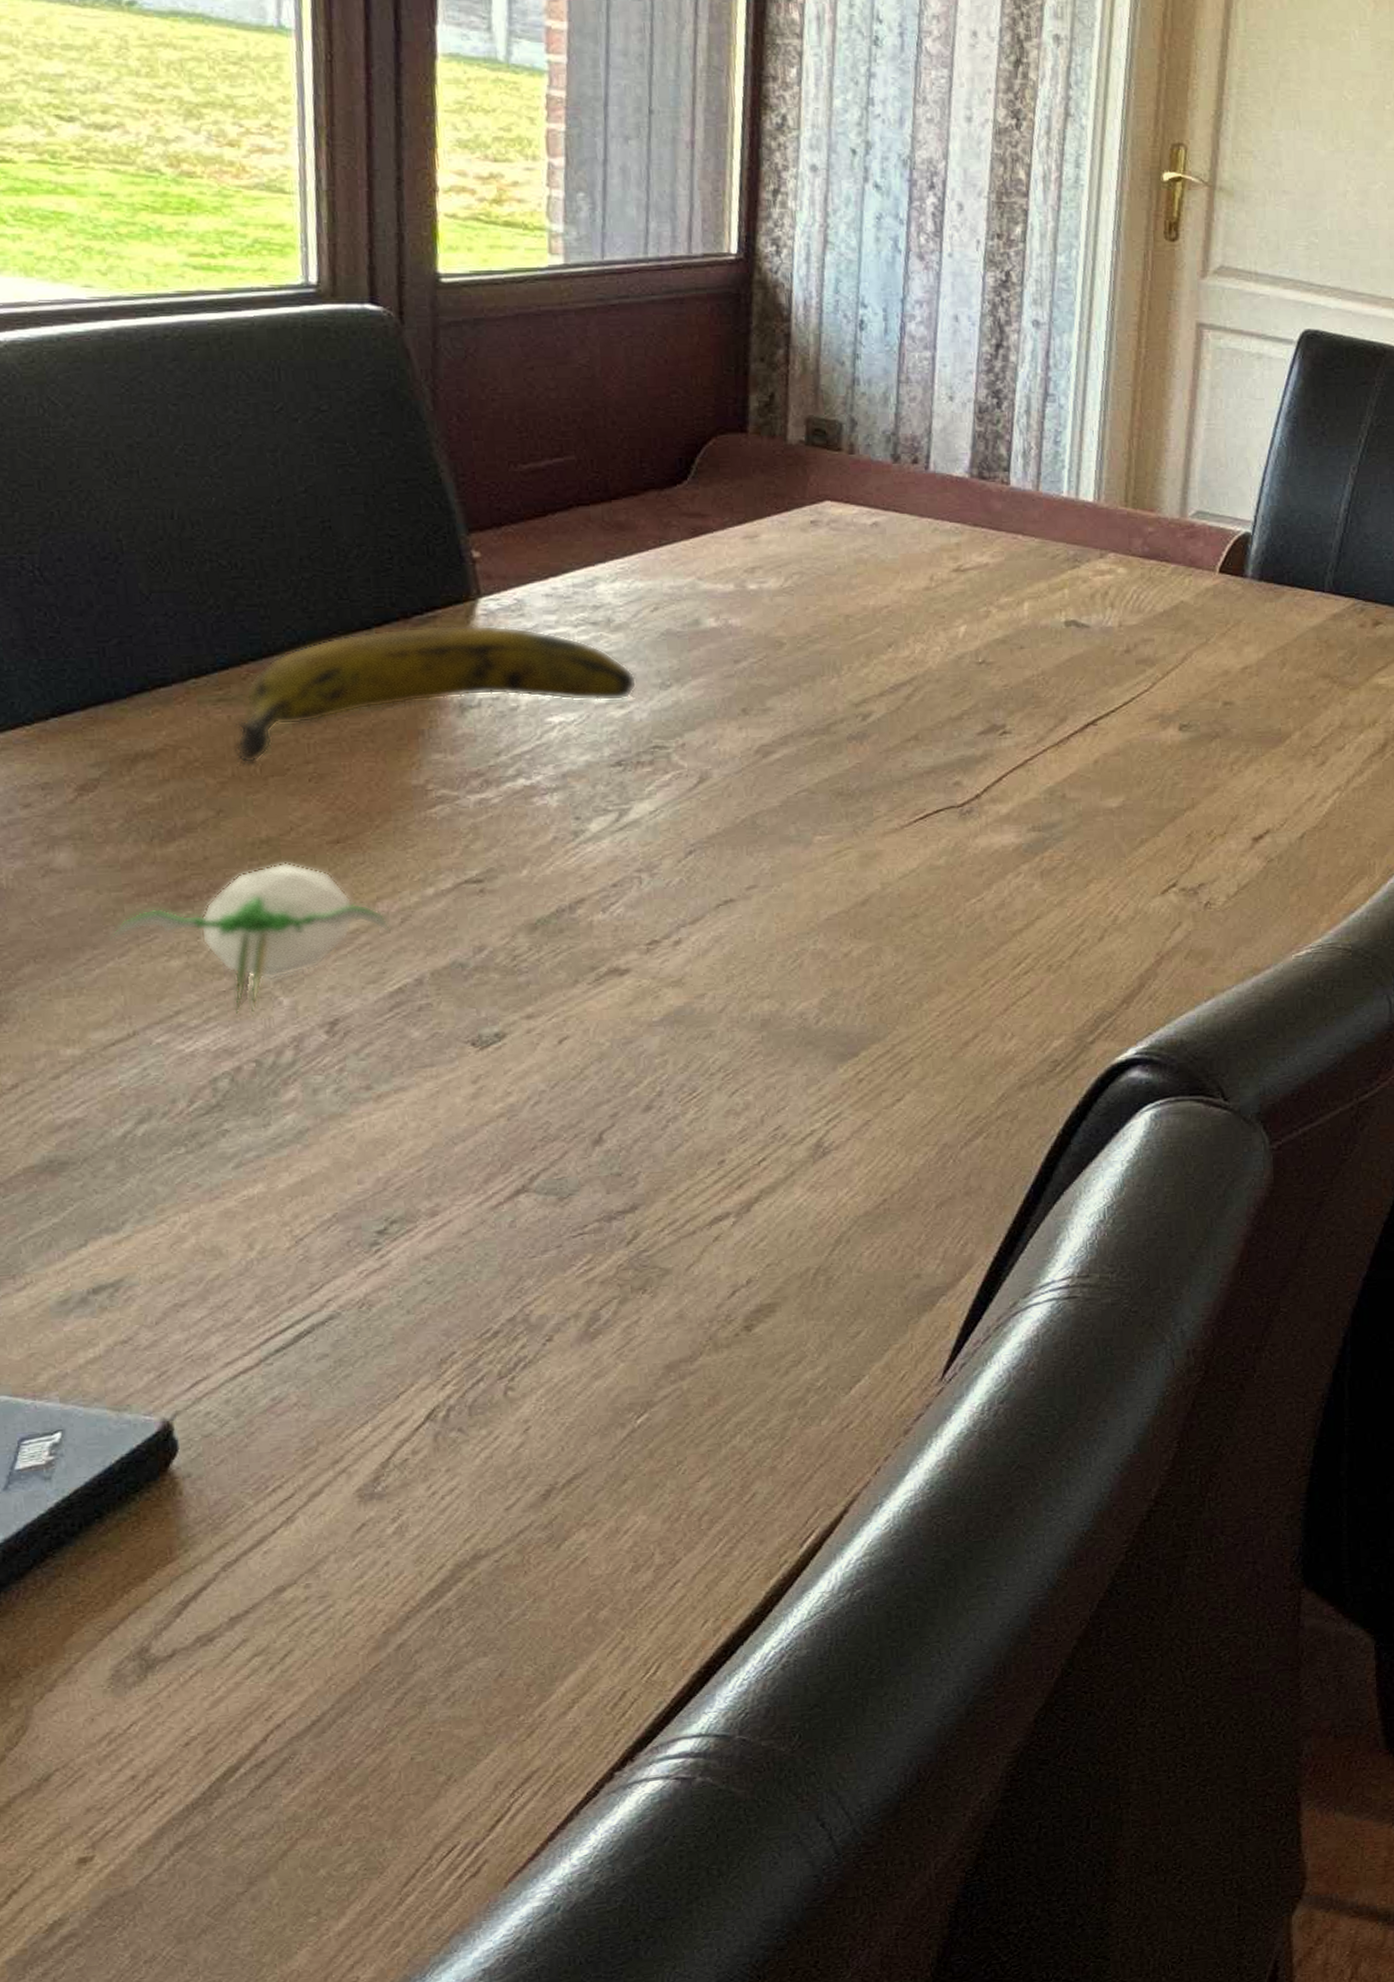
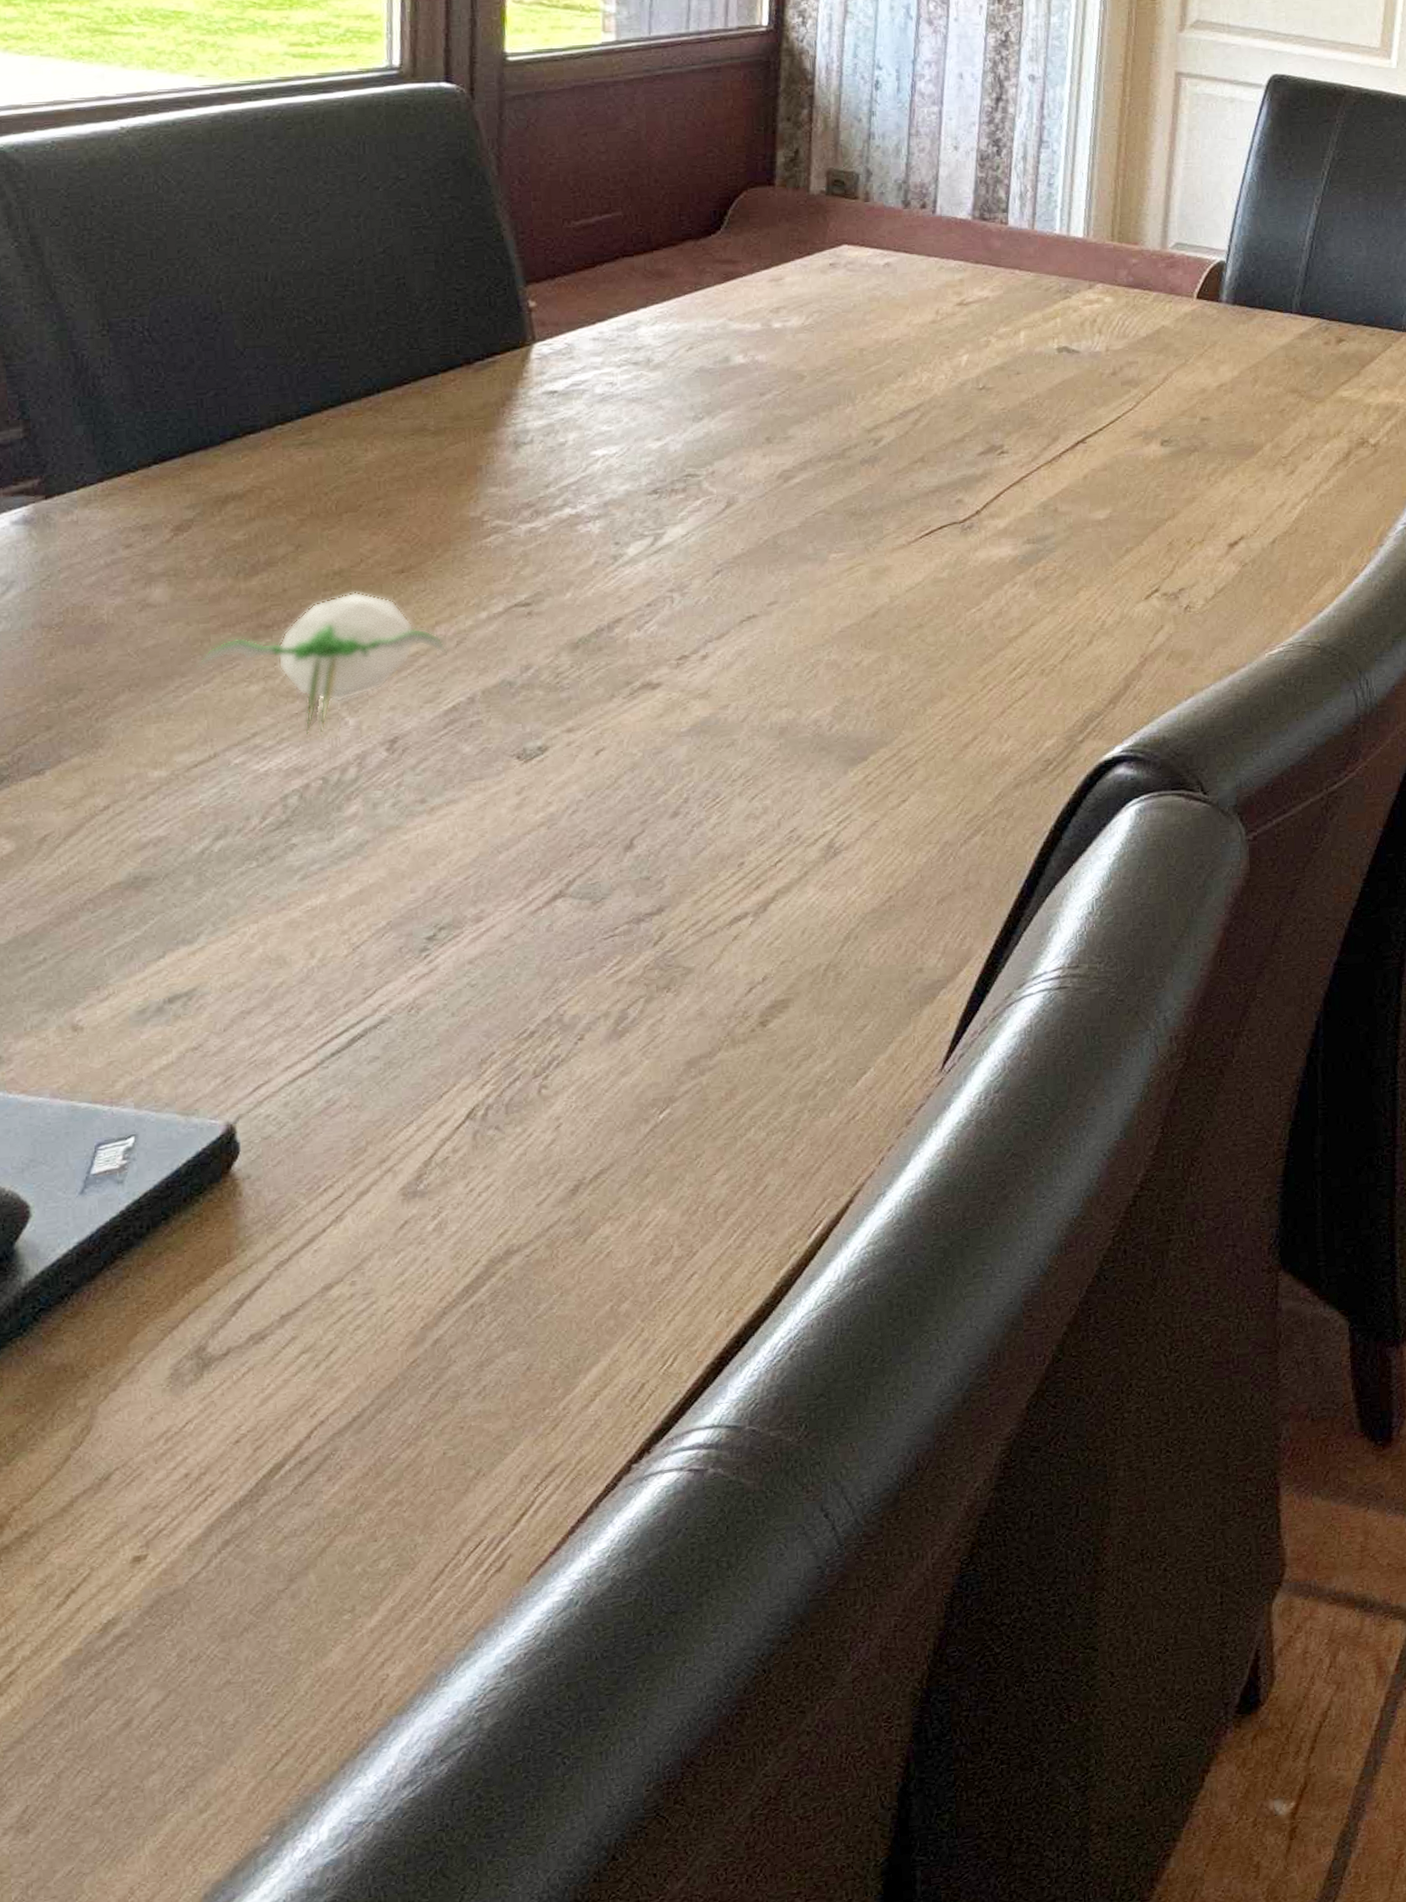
banana: present [234,625,637,763] -> none [313,368,673,502]

